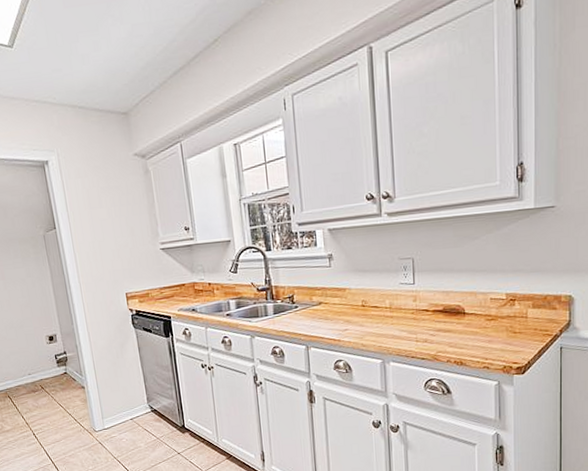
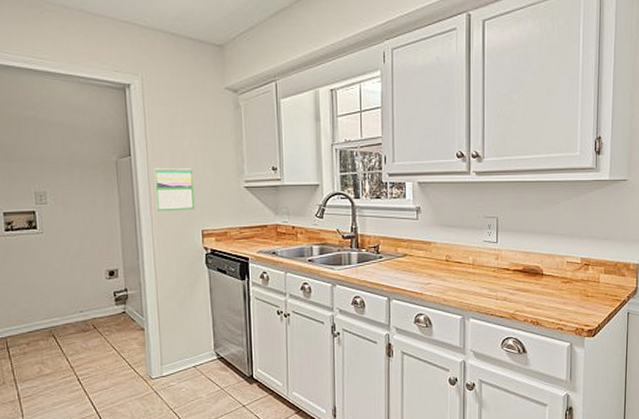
calendar: none [78,235,118,279] -> present [154,167,195,212]

